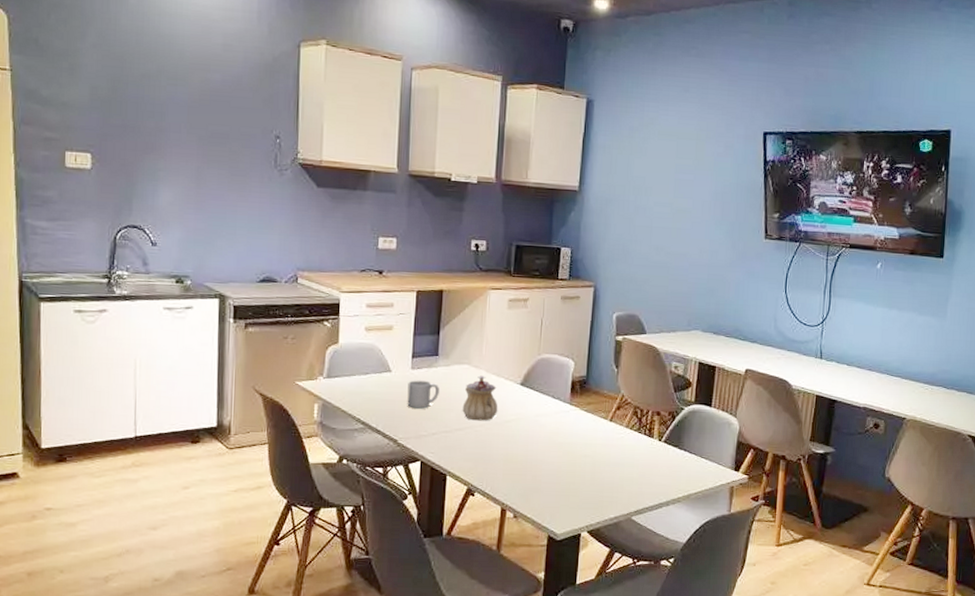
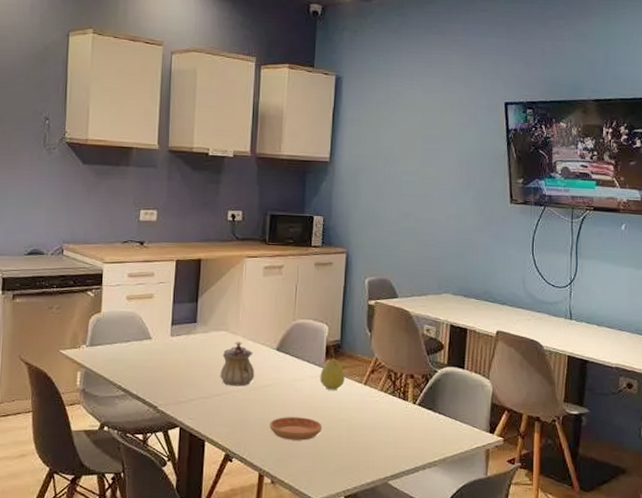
mug: present [407,380,439,409] -> none [166,347,198,375]
saucer: none [513,452,567,476] -> present [270,417,323,441]
fruit: none [564,392,590,426] -> present [320,356,345,390]

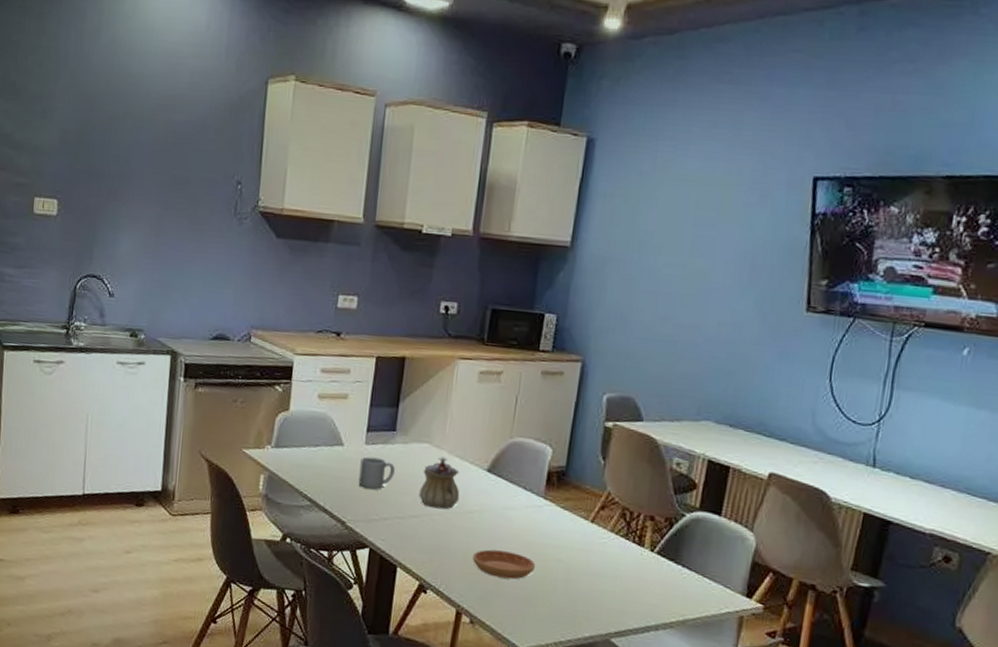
mug: none [166,347,198,375] -> present [358,456,395,490]
fruit: present [320,356,345,390] -> none [536,484,568,525]

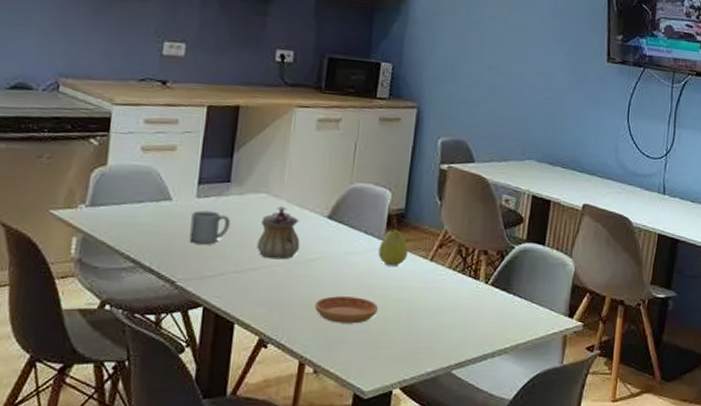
fruit: none [536,484,568,525] -> present [378,227,408,266]

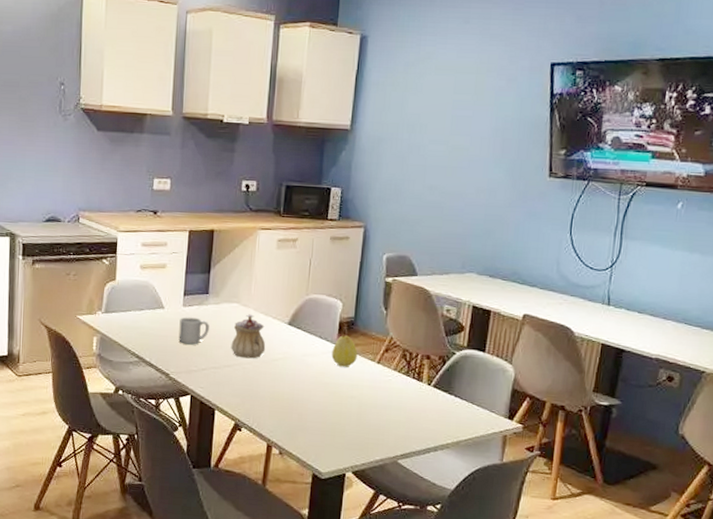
saucer: present [315,296,379,324] -> none [279,391,333,415]

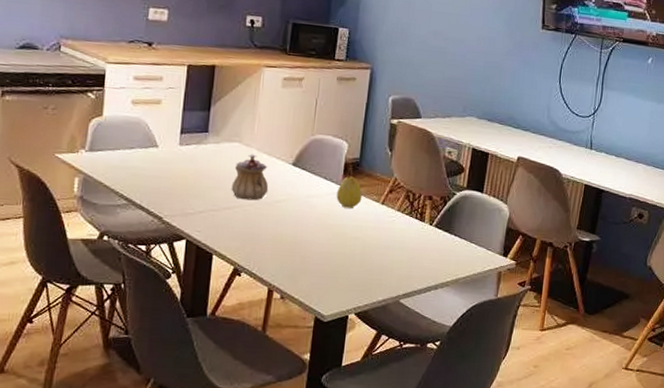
mug: present [178,317,209,345] -> none [173,156,208,186]

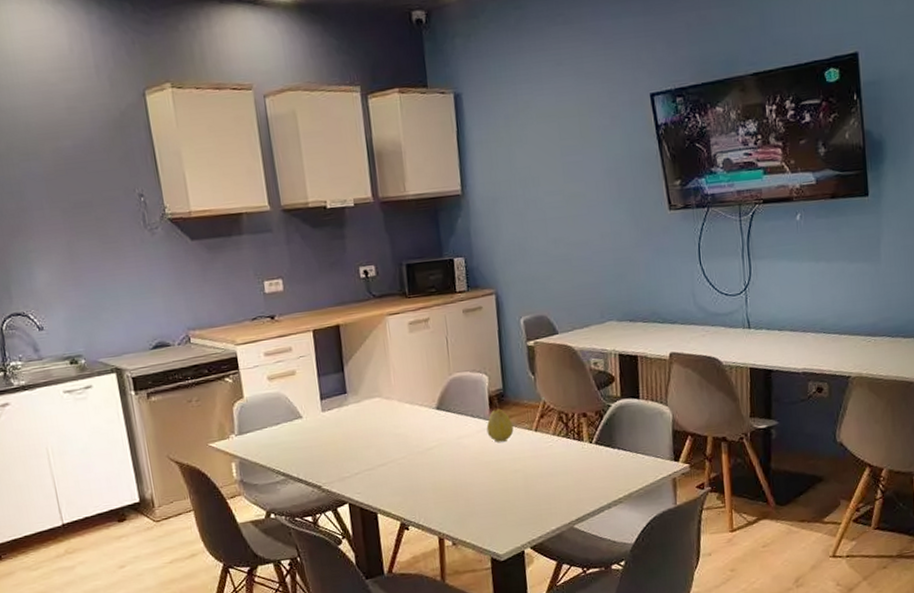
teapot: present [231,154,269,201] -> none [380,406,418,454]

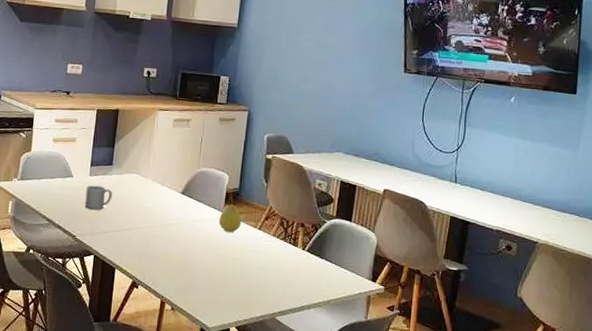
mug: none [321,420,355,451] -> present [85,185,112,210]

